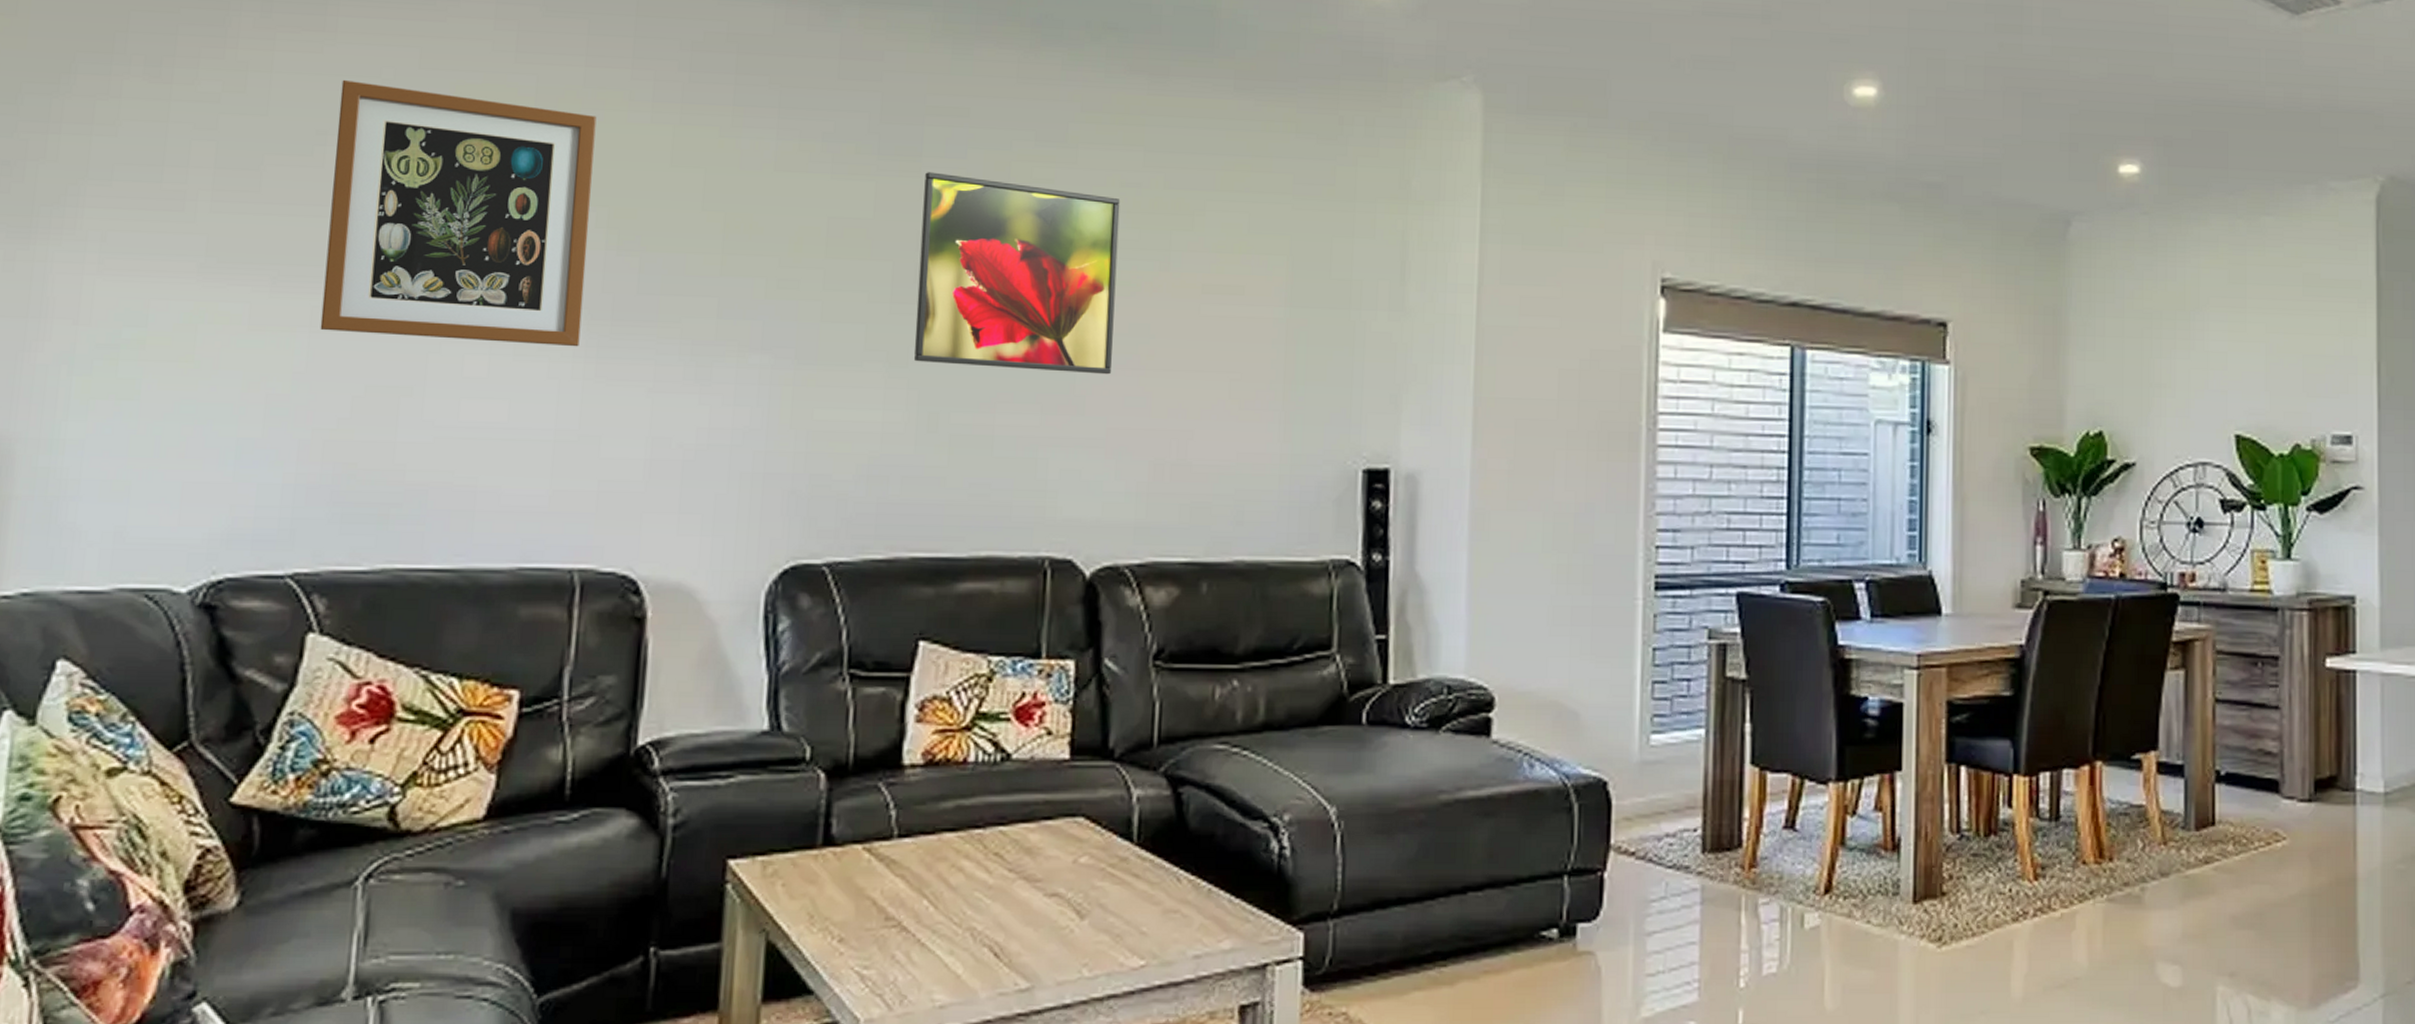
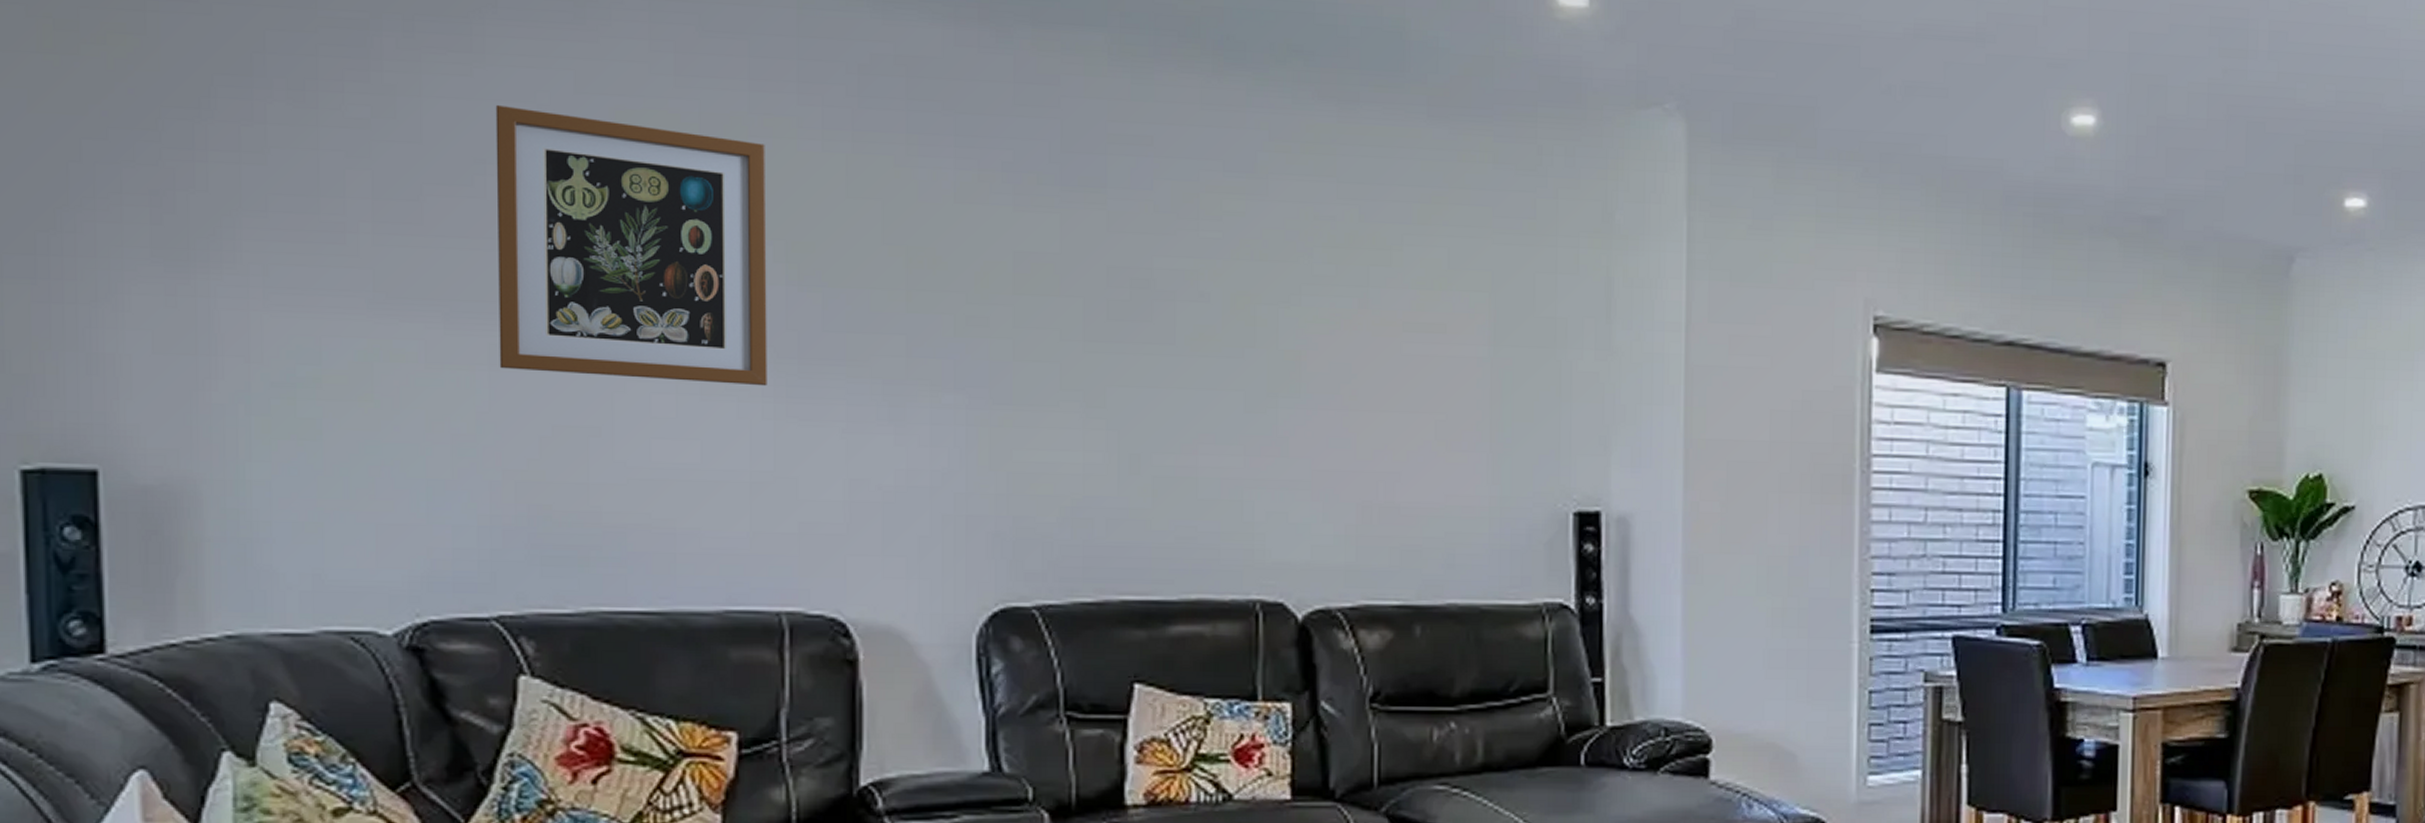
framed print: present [914,172,1121,375] -> none [1110,204,1315,415]

